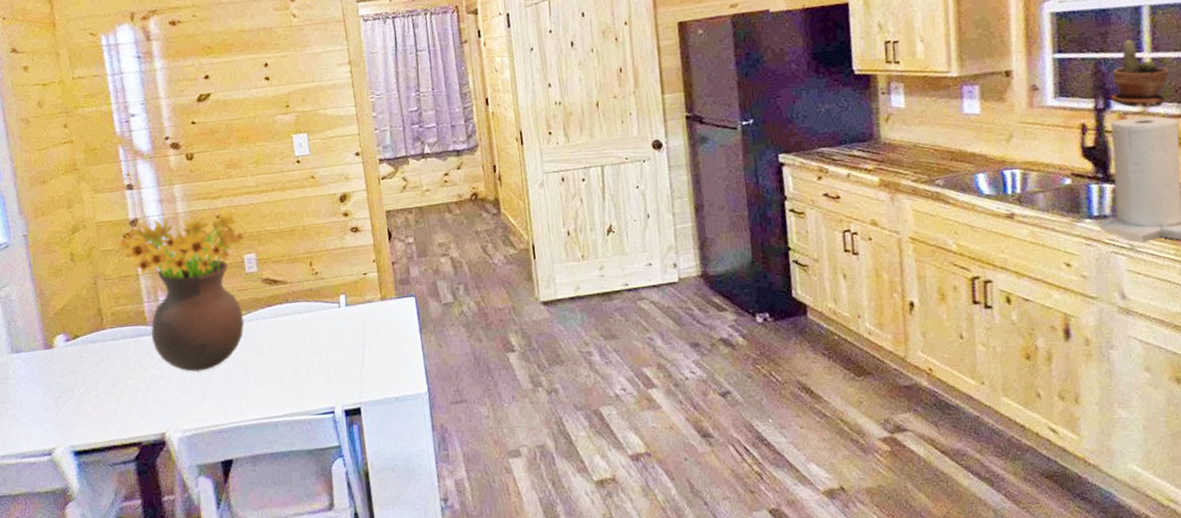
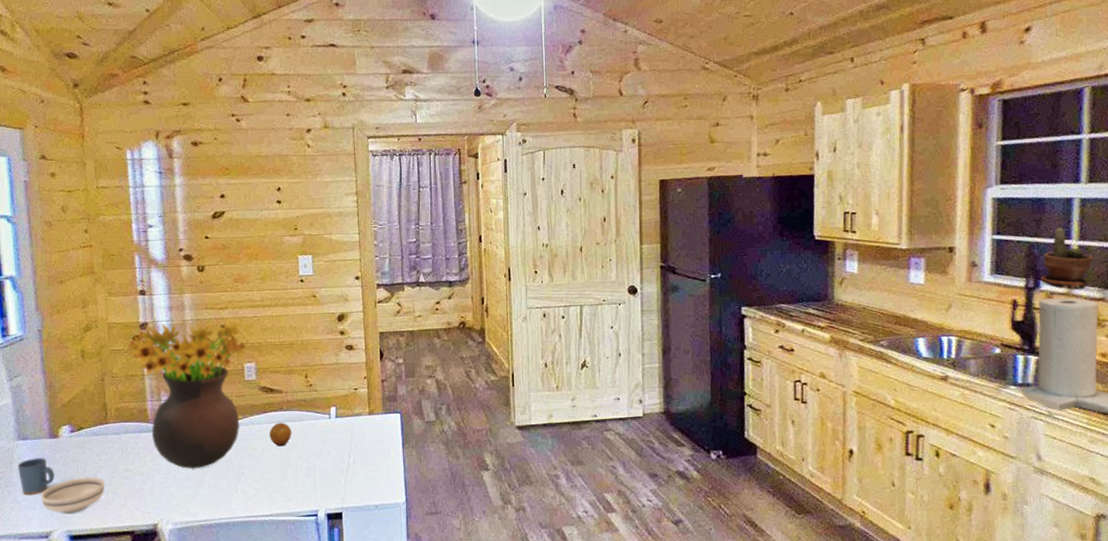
mug: none [13,370,53,411] -> present [17,458,55,494]
bowl: none [40,387,107,428] -> present [41,477,105,514]
fruit: none [276,315,301,342] -> present [269,423,292,447]

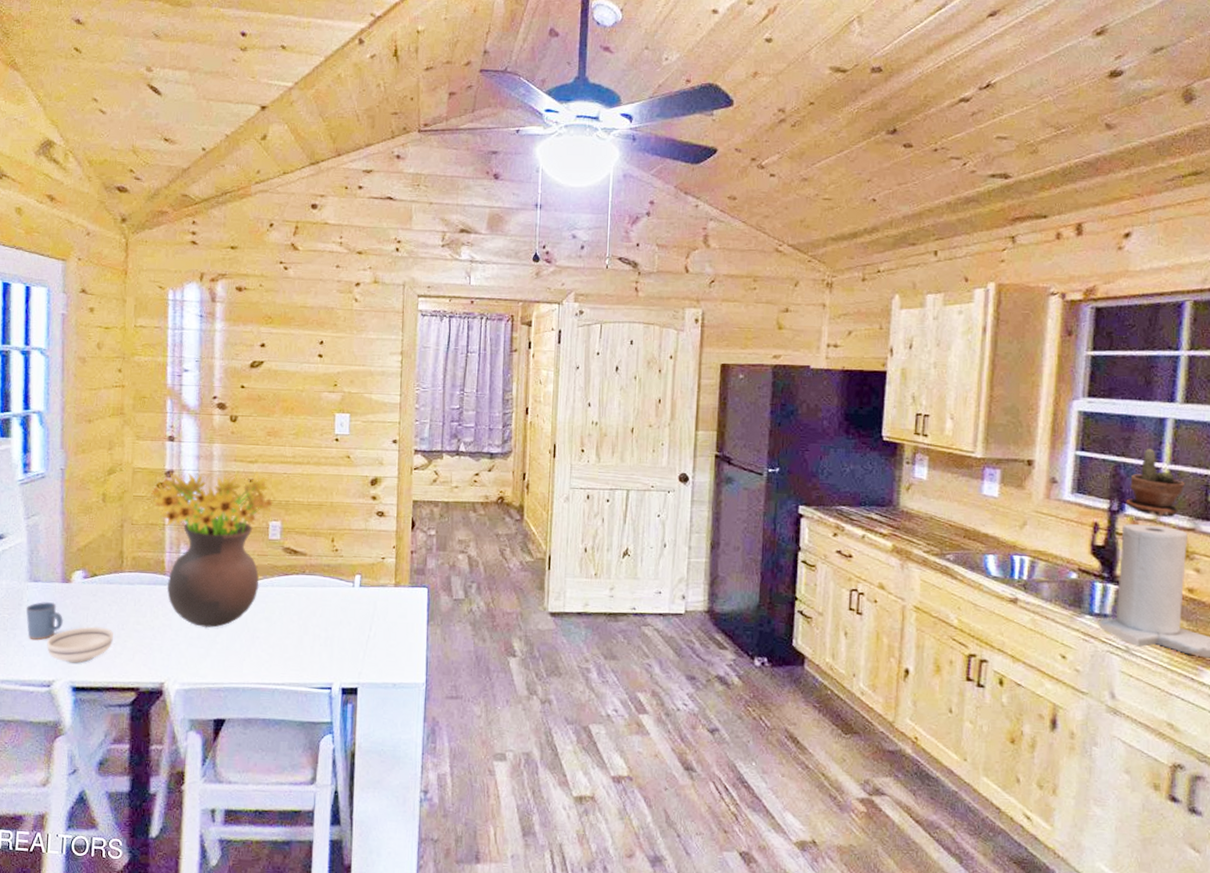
fruit: present [269,423,292,447] -> none [289,587,313,612]

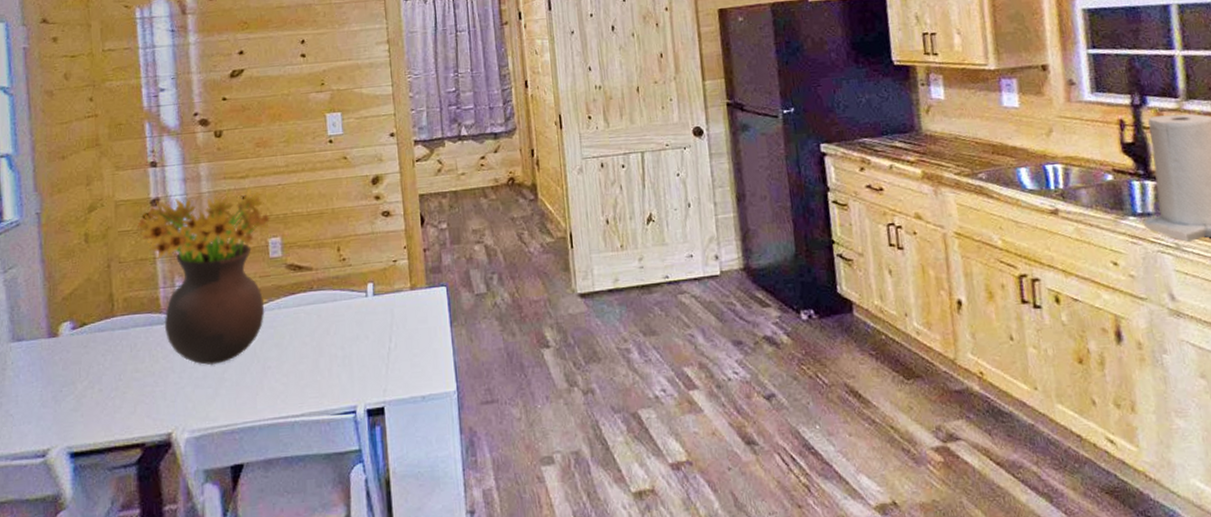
mug: present [25,602,63,640] -> none [10,361,53,406]
bowl: present [47,626,113,664] -> none [37,380,111,426]
potted plant: present [1125,449,1186,517] -> none [1146,37,1202,105]

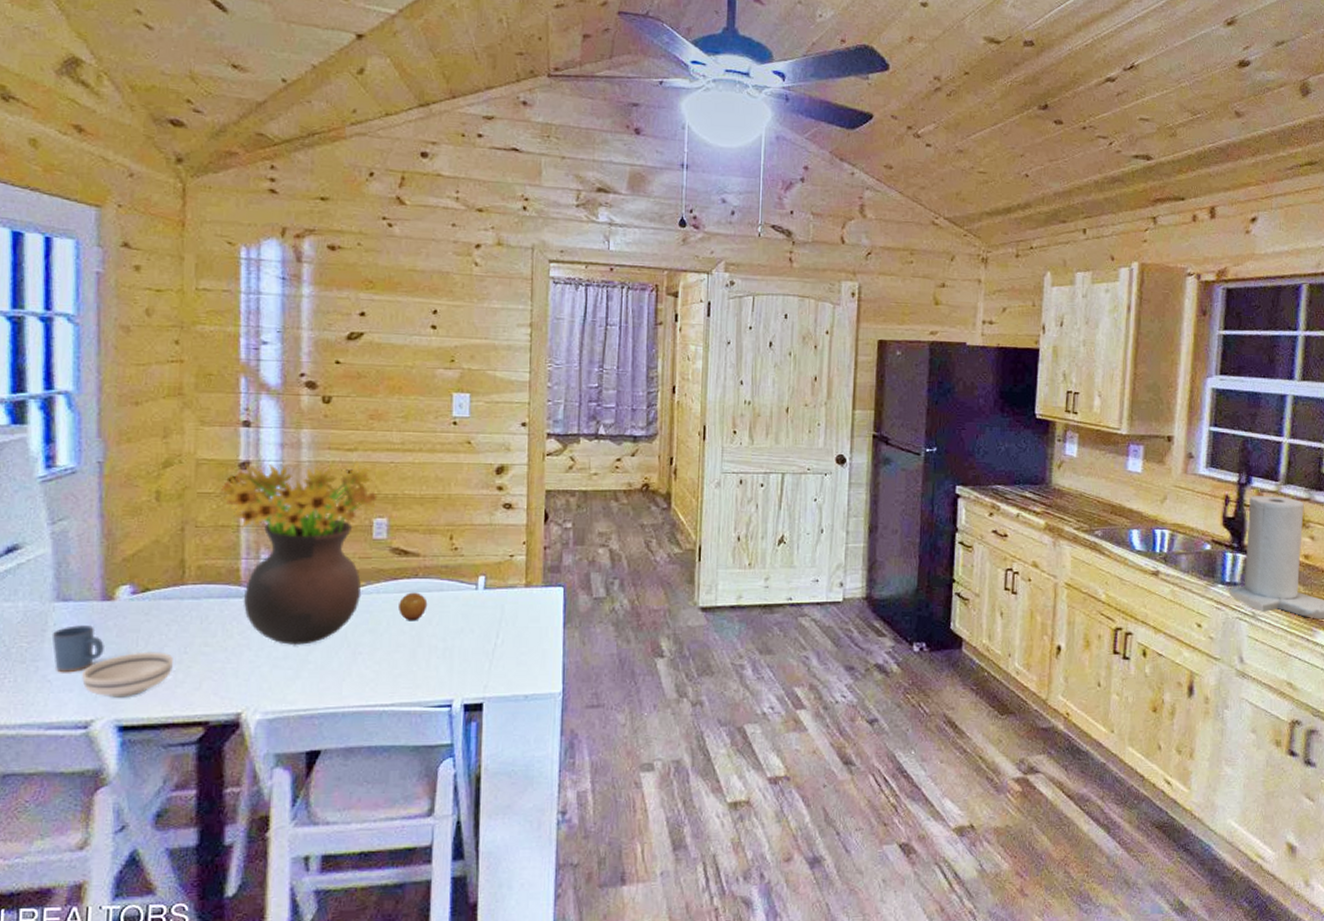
mug: none [10,361,53,406] -> present [51,625,104,672]
bowl: none [37,380,111,426] -> present [82,651,173,698]
fruit: none [298,304,324,333] -> present [399,592,428,621]

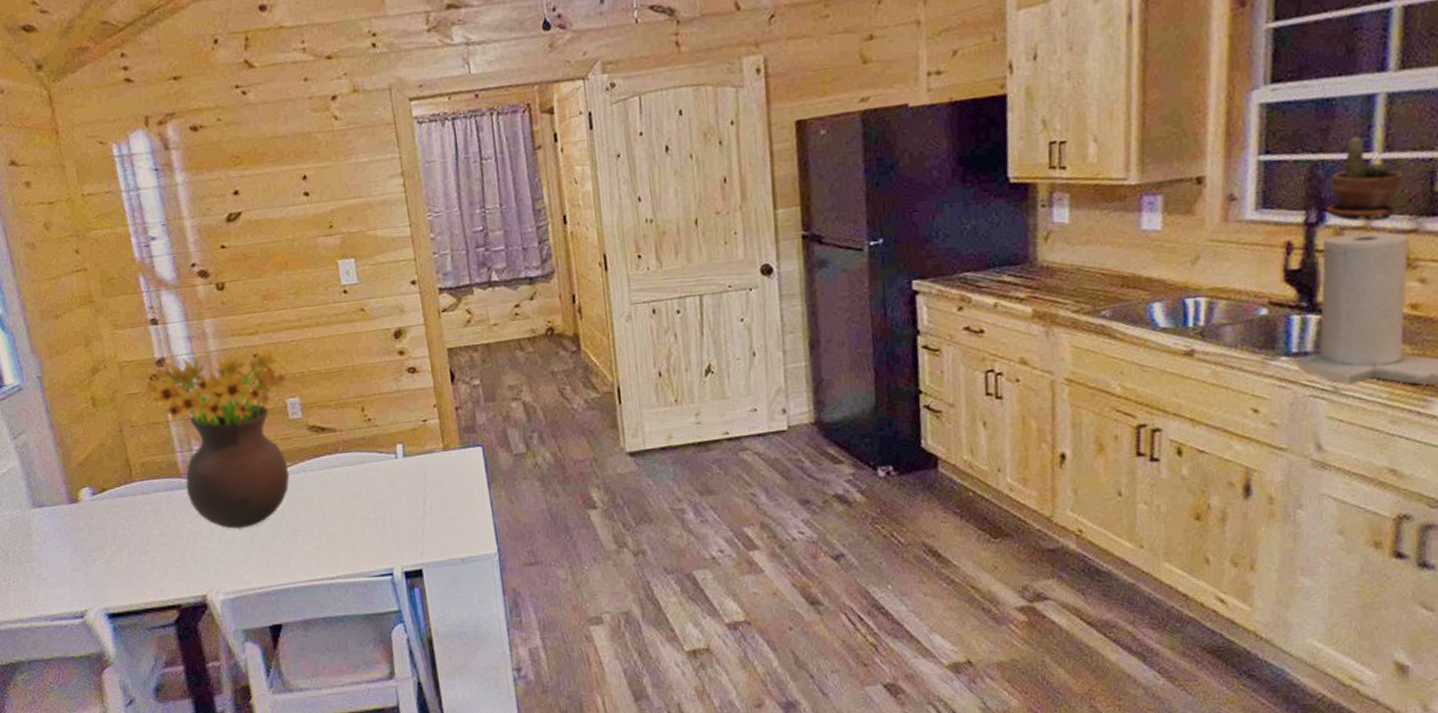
mug: present [51,625,104,672] -> none [36,527,82,570]
bowl: present [82,651,173,698] -> none [68,545,141,589]
fruit: present [399,592,428,621] -> none [325,467,353,496]
potted plant: none [1252,424,1302,488] -> present [1326,137,1404,222]

